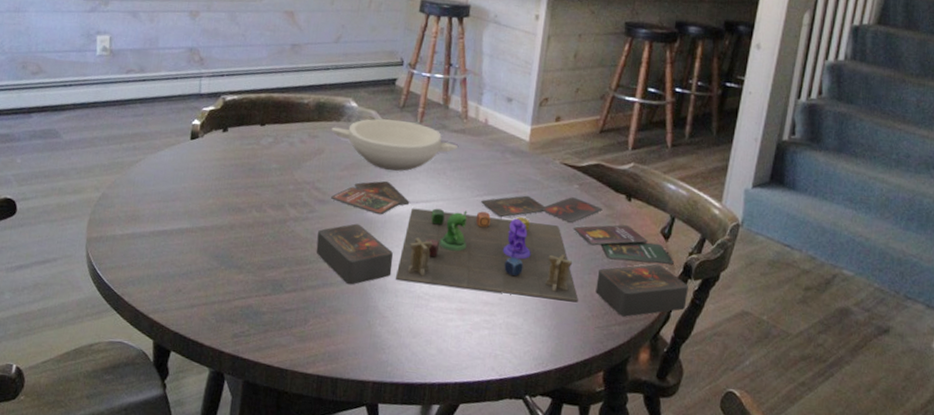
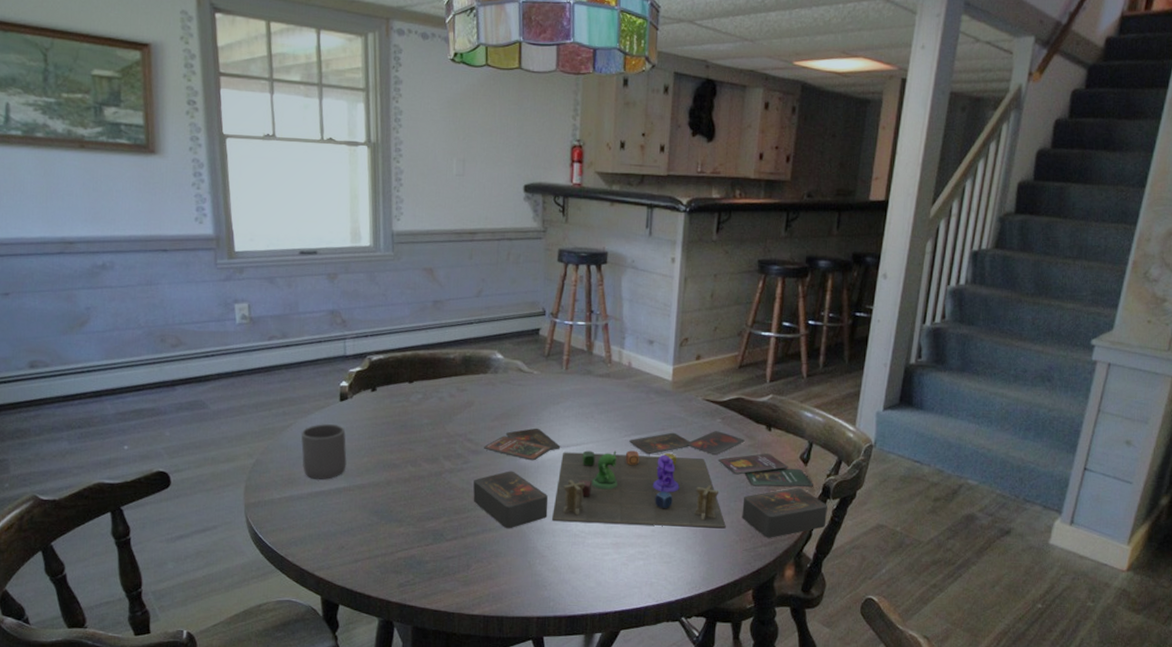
mug: none [147,161,194,219] -> present [301,424,347,479]
bowl: present [331,119,459,171] -> none [479,368,605,418]

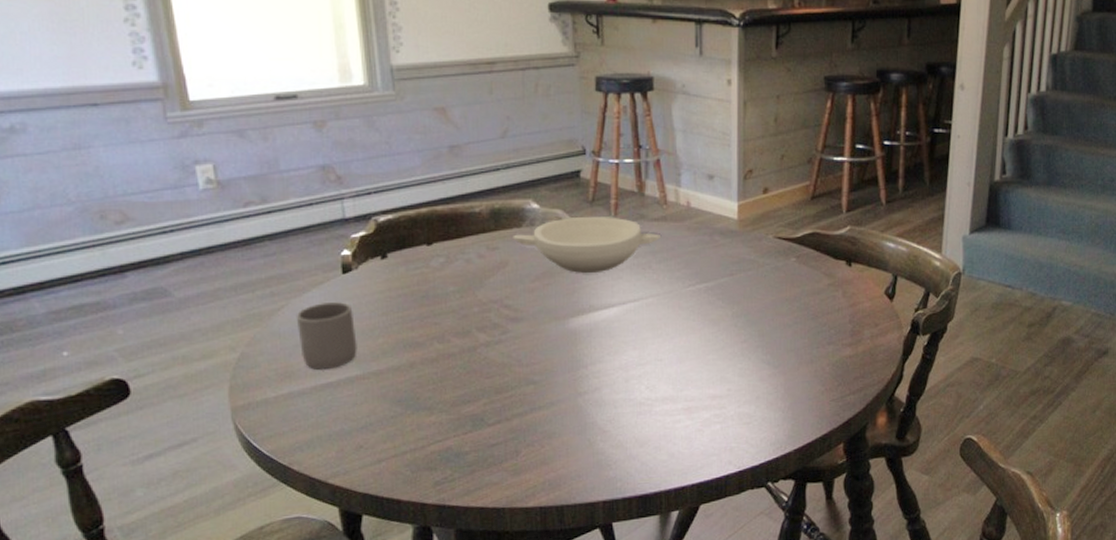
board game: present [473,428,827,538] -> none [516,271,918,405]
bowl: none [479,368,605,418] -> present [513,216,662,273]

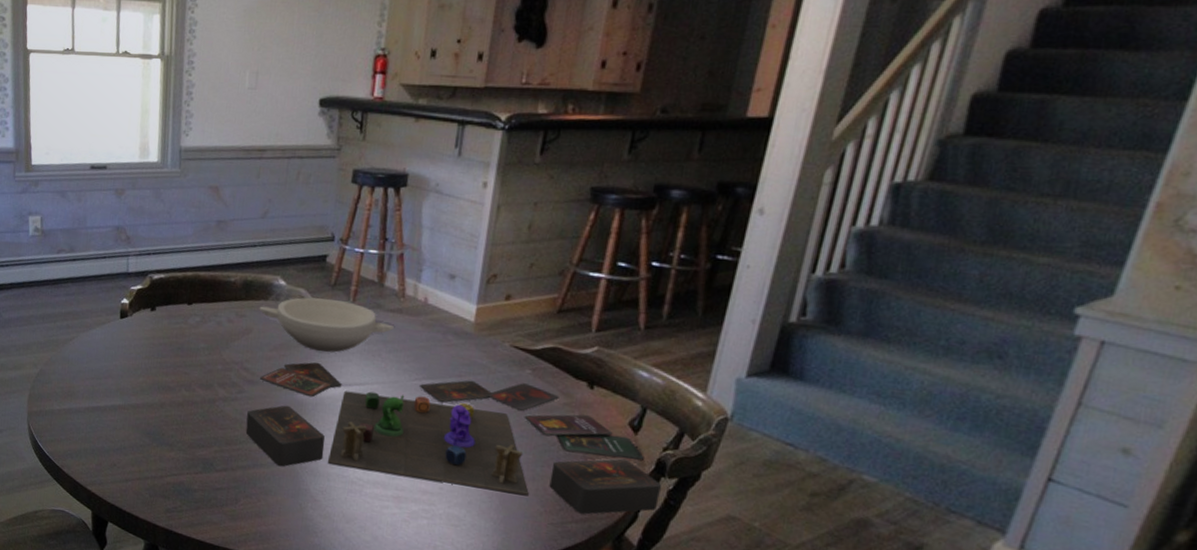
mug: present [296,302,357,370] -> none [81,339,124,396]
board game: none [516,271,918,405] -> present [245,362,661,515]

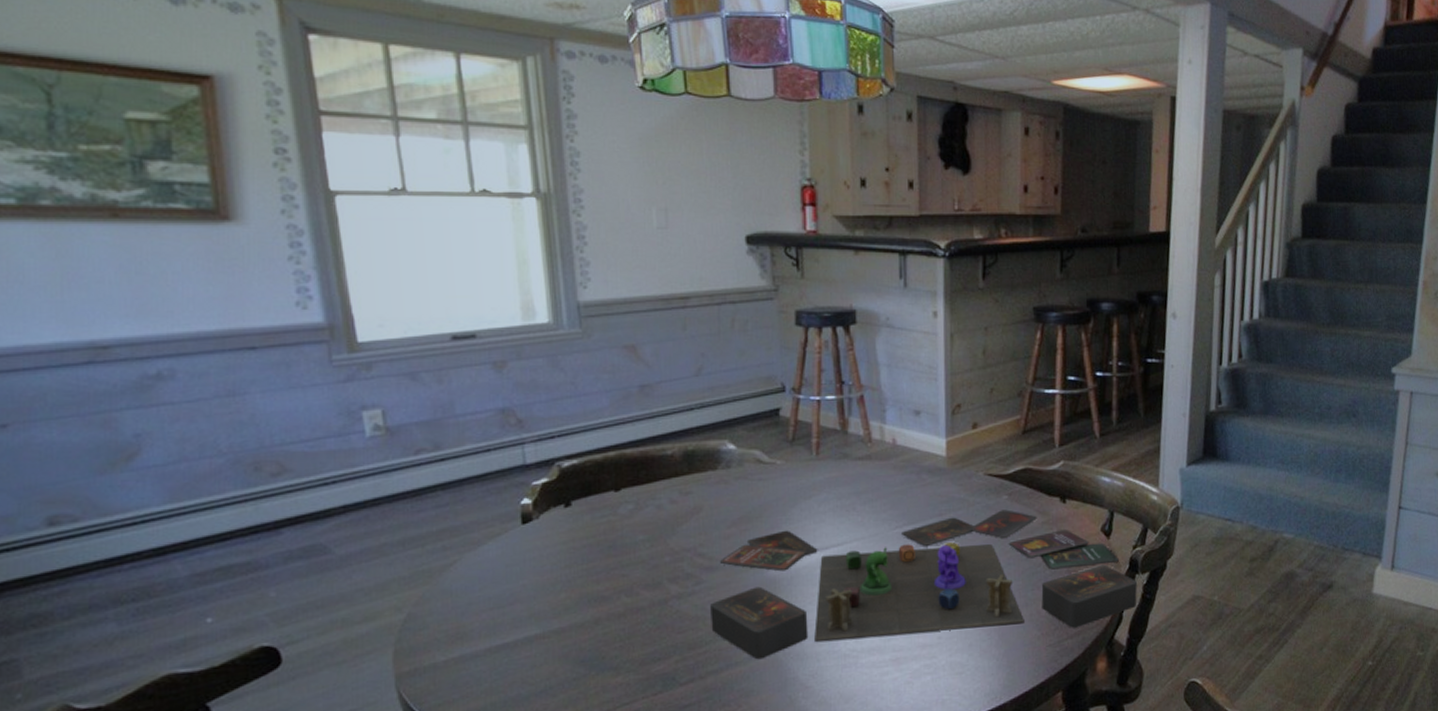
bowl: present [259,297,395,353] -> none [707,456,866,517]

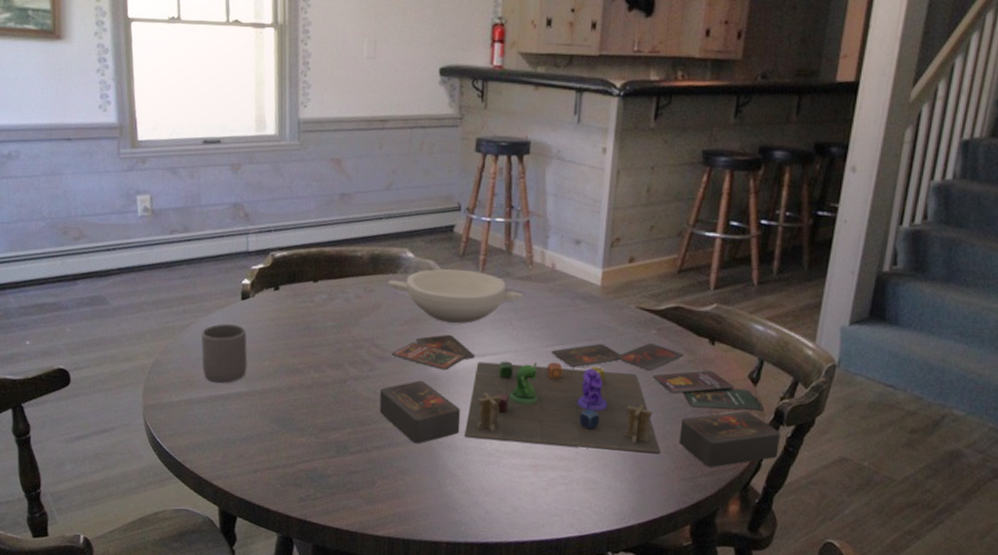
mug: none [469,555,537,629] -> present [201,324,248,383]
bowl: none [707,456,866,517] -> present [388,269,525,324]

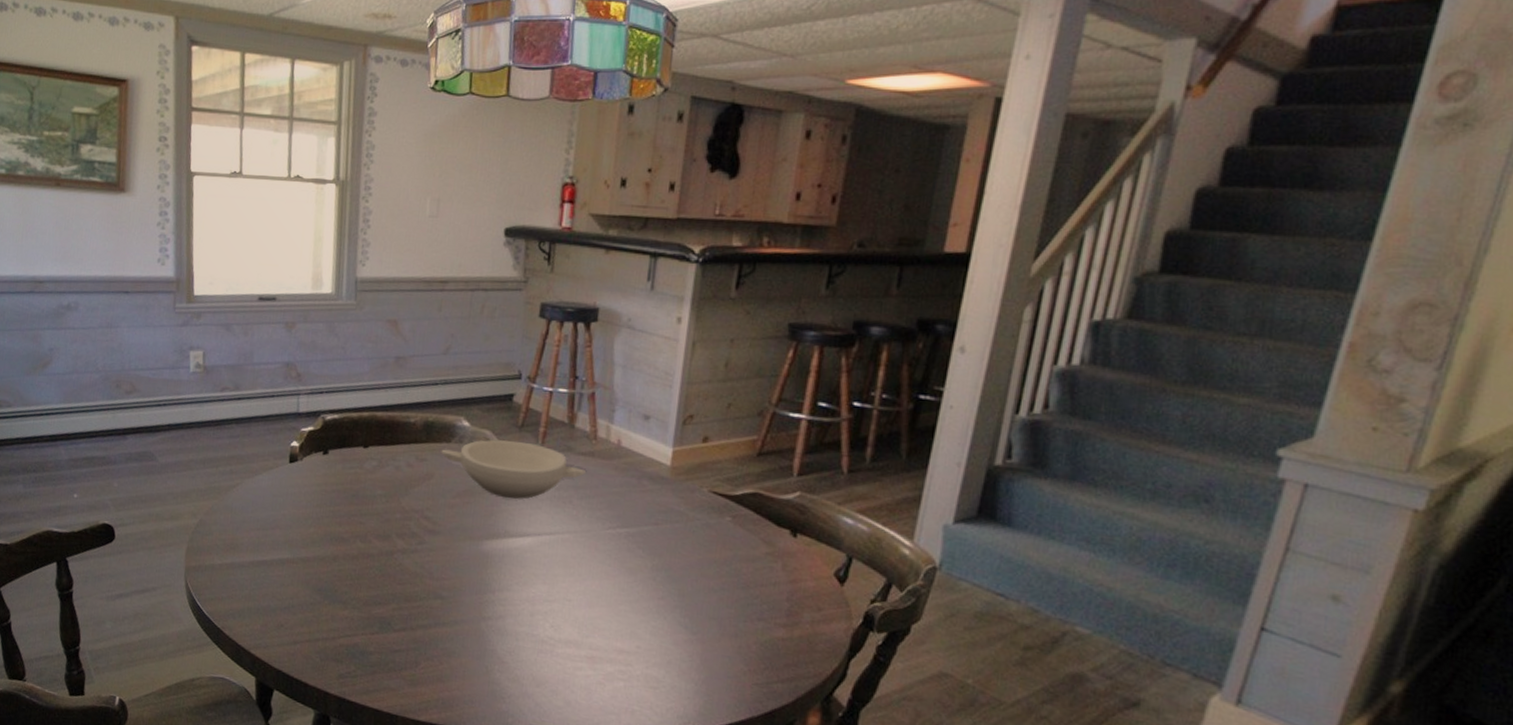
mug: present [201,324,248,383] -> none [246,486,293,548]
board game: present [379,334,780,468] -> none [426,509,870,674]

